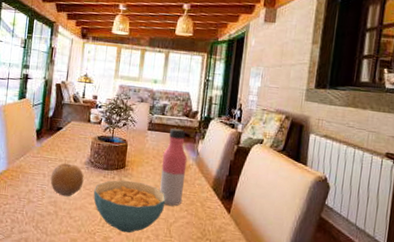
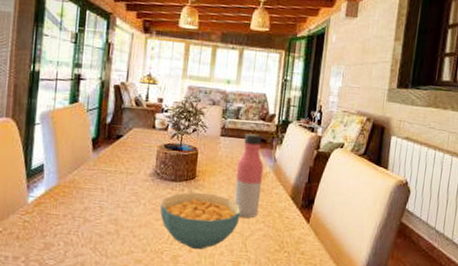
fruit: present [50,163,84,197] -> none [109,175,149,214]

